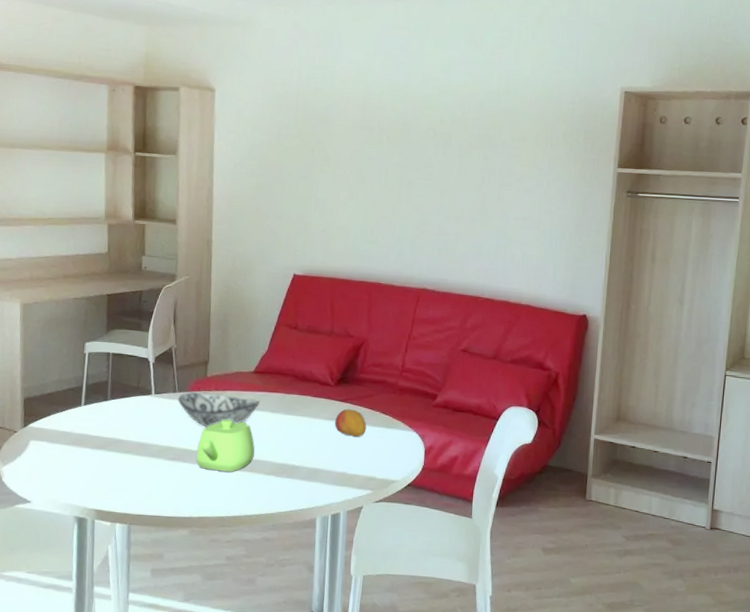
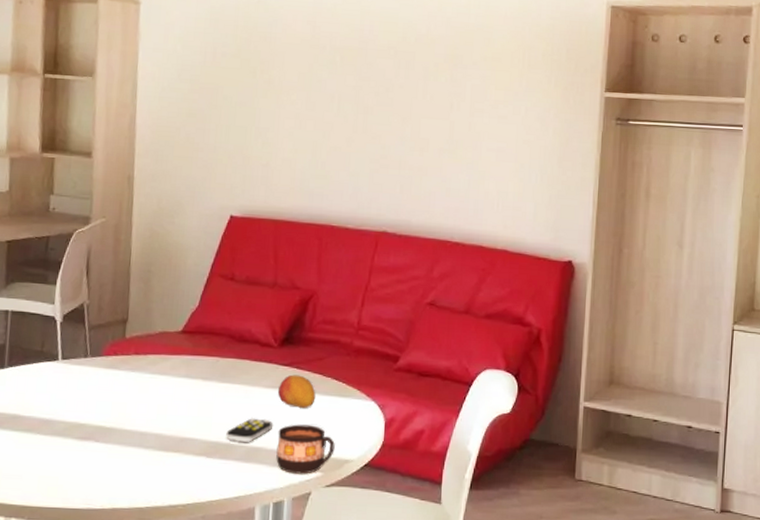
decorative bowl: present [178,391,260,427] -> none [89,356,189,399]
teapot: present [196,419,255,472] -> none [110,388,182,453]
remote control: none [291,444,330,465] -> present [226,418,272,443]
cup: none [333,450,383,492] -> present [276,424,335,474]

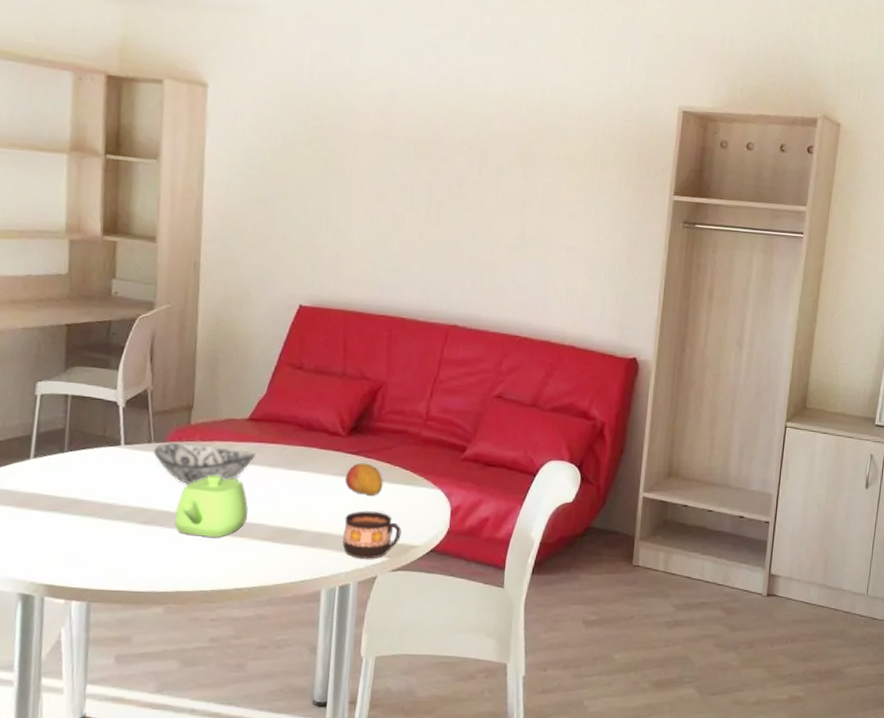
decorative bowl: none [89,356,189,399] -> present [153,442,255,484]
teapot: none [110,388,182,453] -> present [174,474,248,538]
remote control: present [226,418,272,443] -> none [292,504,339,529]

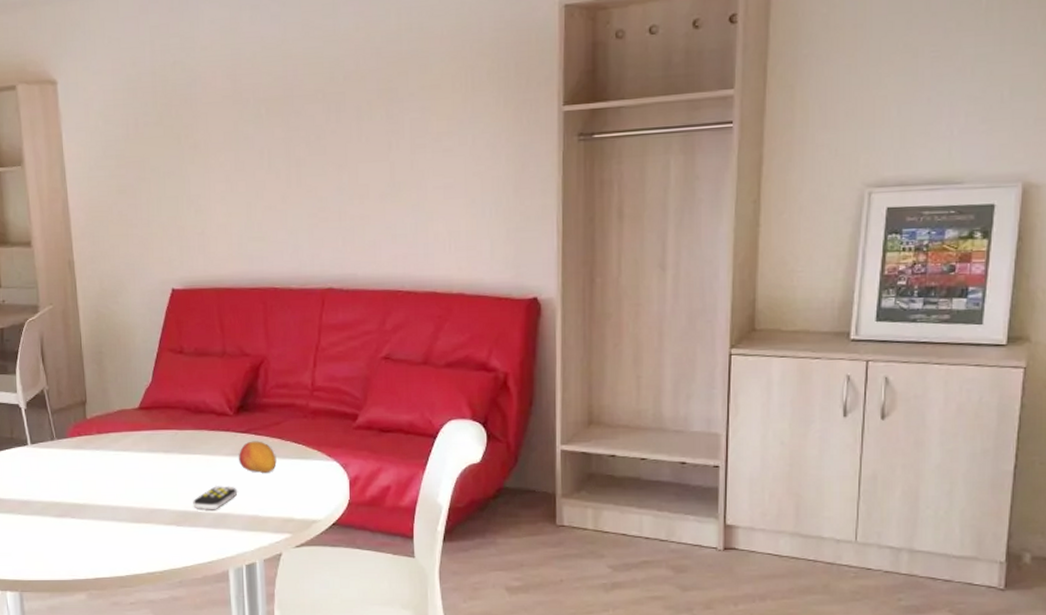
decorative bowl: present [153,442,255,484] -> none [57,436,149,476]
teapot: present [174,474,248,538] -> none [84,465,150,525]
remote control: none [292,504,339,529] -> present [193,486,237,510]
cup: present [342,511,401,559] -> none [243,488,301,537]

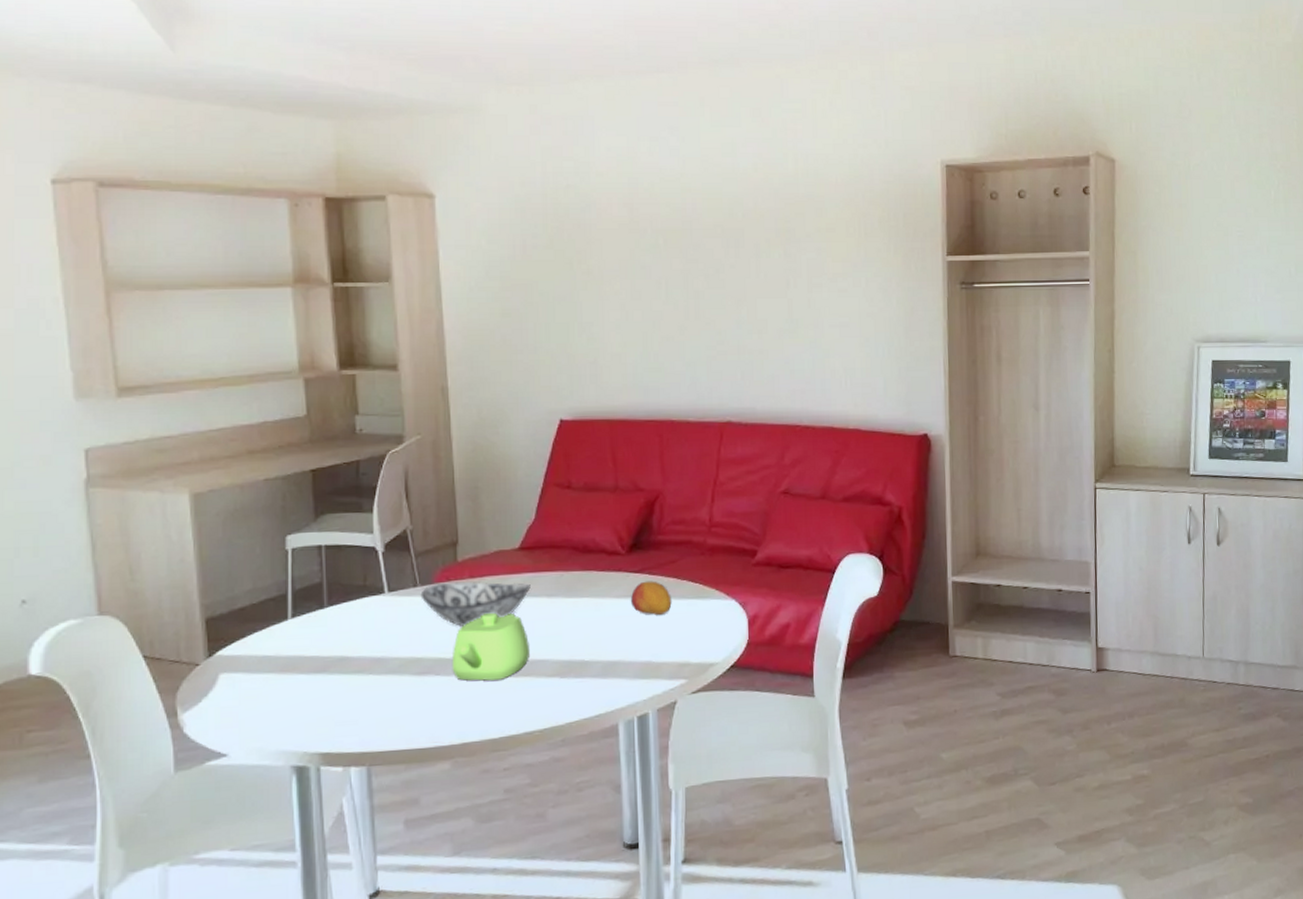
decorative bowl: none [57,436,149,476] -> present [420,581,531,626]
teapot: none [84,465,150,525] -> present [452,612,529,681]
remote control: present [193,486,237,510] -> none [579,631,628,658]

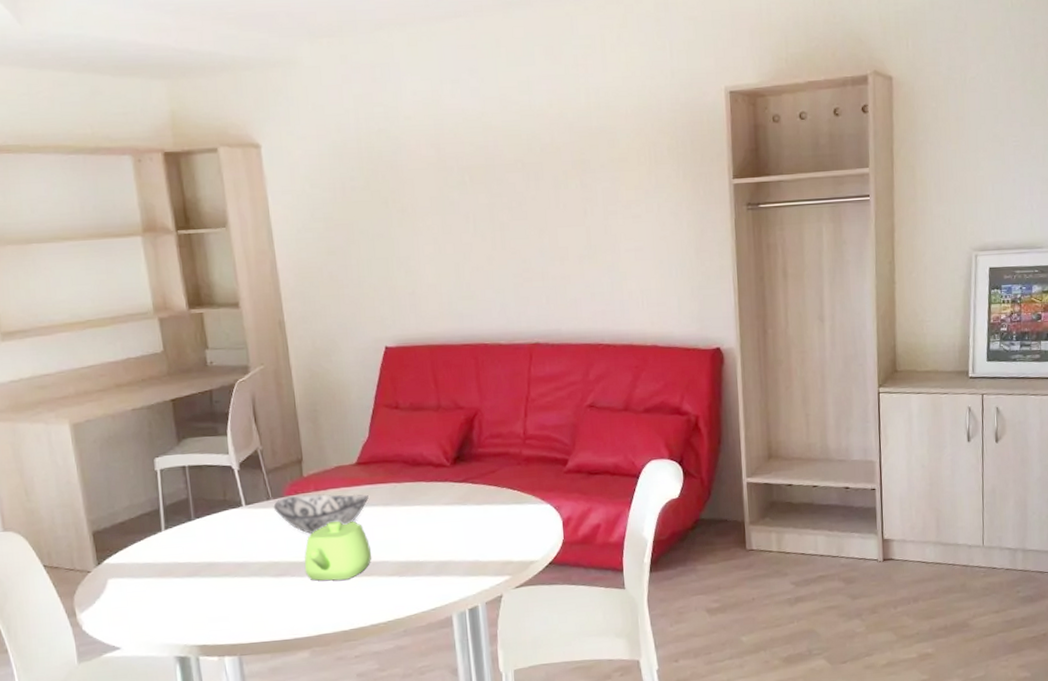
fruit: present [631,581,672,615] -> none [457,489,494,520]

